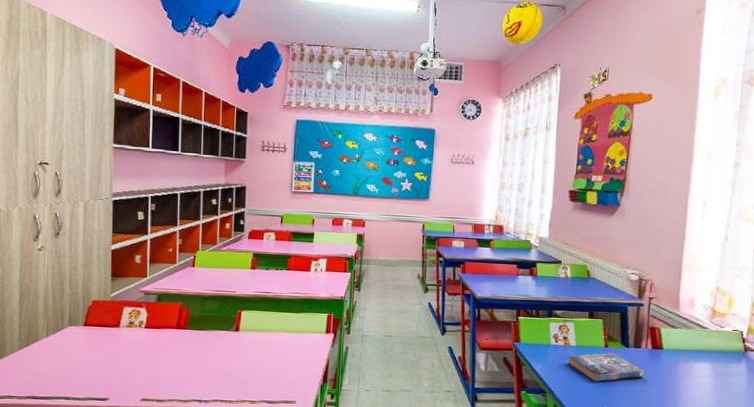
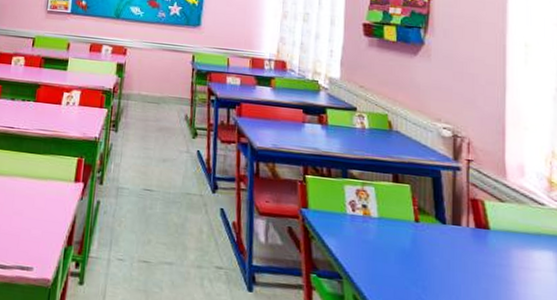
book: present [568,352,644,382] -> none [369,229,467,269]

